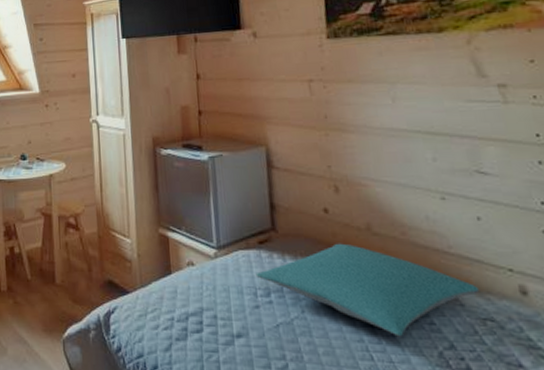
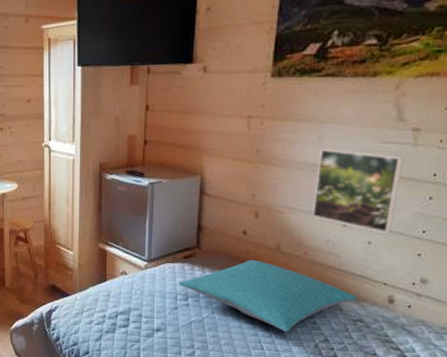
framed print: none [396,110,502,206] -> present [312,148,404,233]

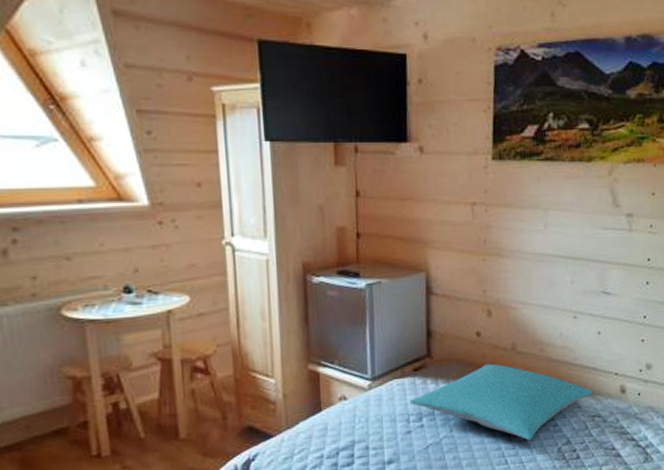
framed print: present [312,148,404,233] -> none [544,236,622,321]

